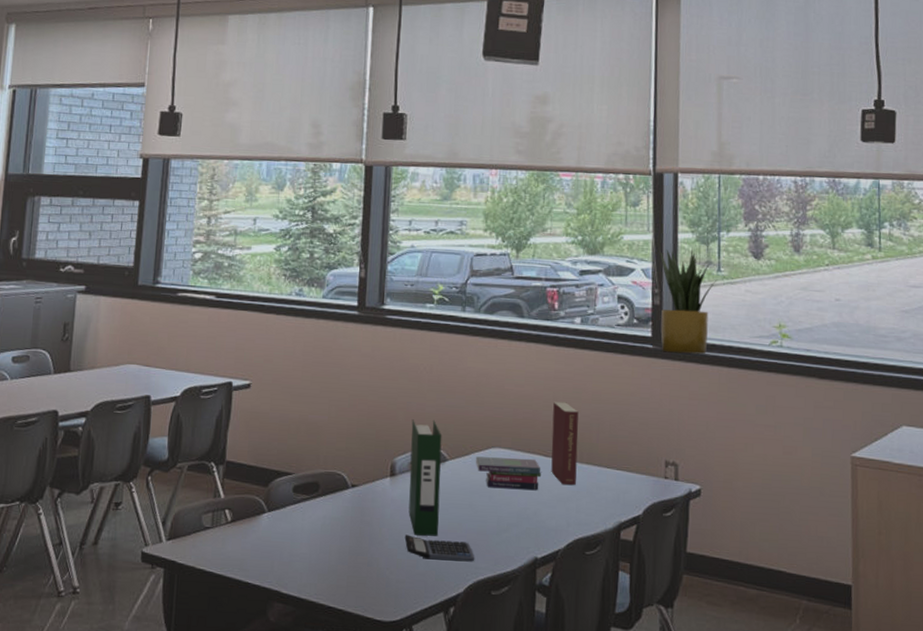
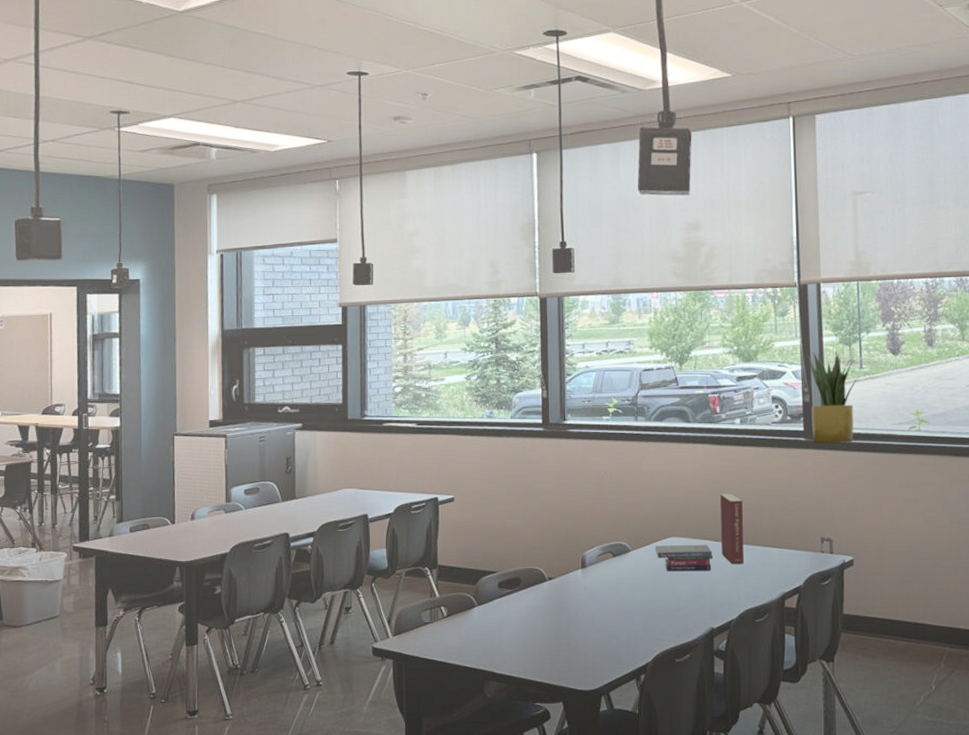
calculator: present [404,534,475,561] -> none [597,616,660,636]
binder: present [408,419,442,536] -> none [597,517,627,616]

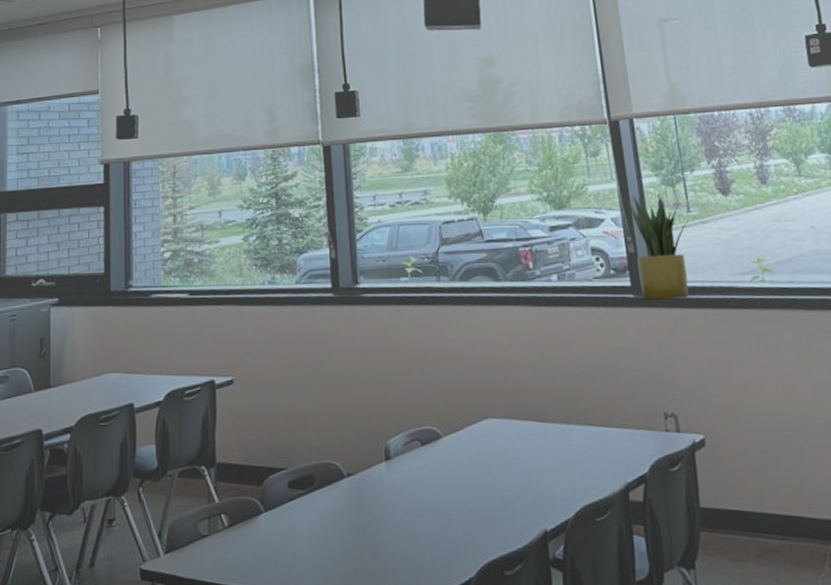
books: present [654,544,713,572] -> none [469,426,539,462]
book: present [720,493,744,565] -> none [541,363,576,450]

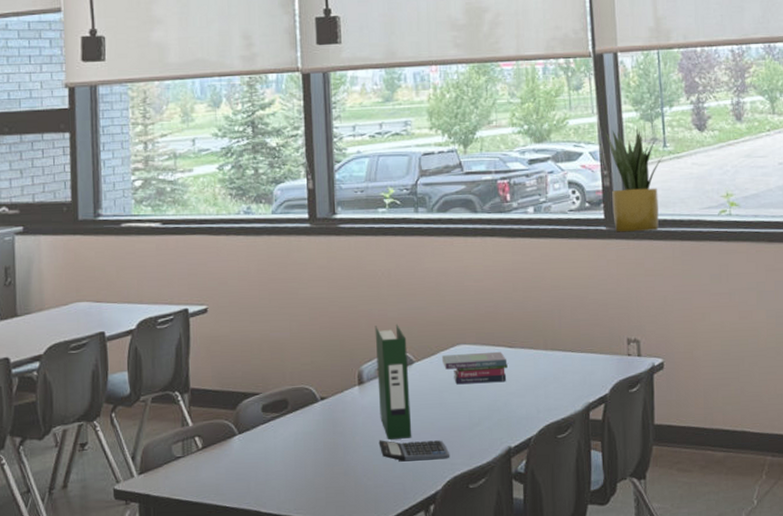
binder: none [400,396,443,520] -> present [375,323,412,439]
calculator: none [408,520,483,545] -> present [378,440,450,462]
books: none [469,426,539,462] -> present [441,351,508,385]

